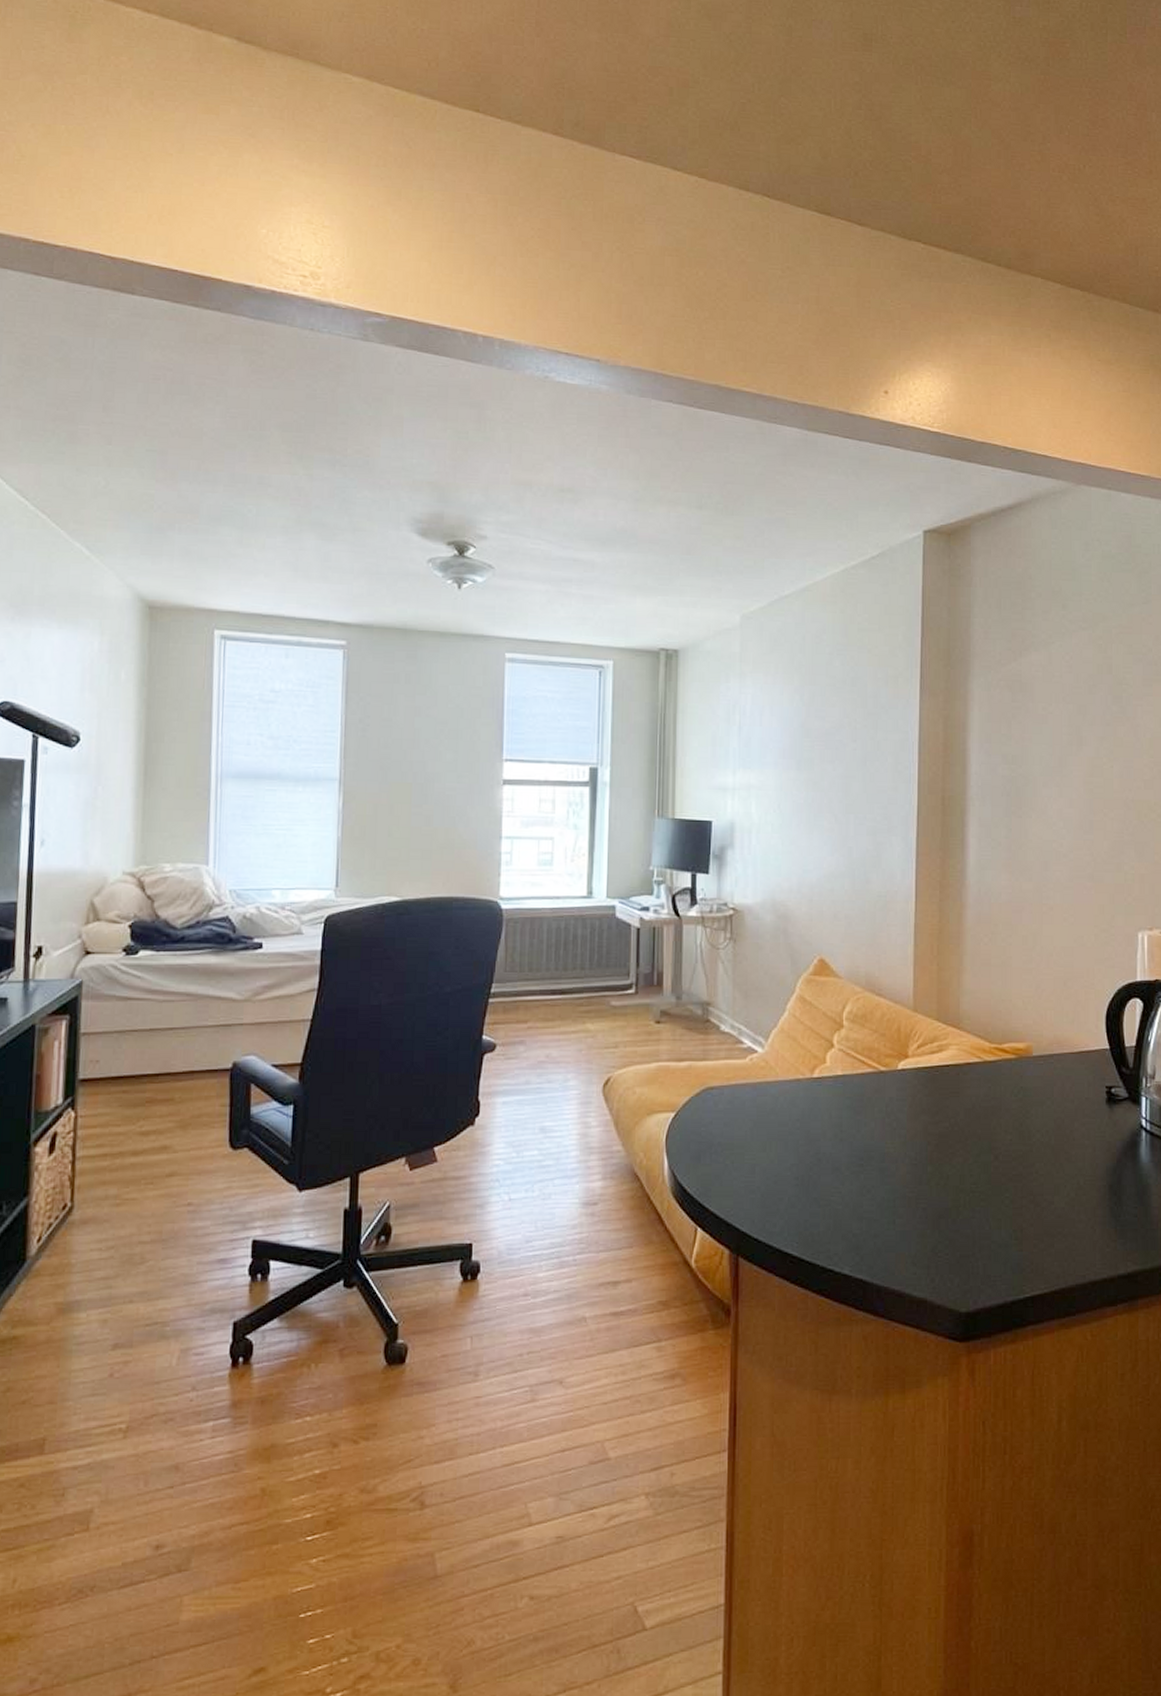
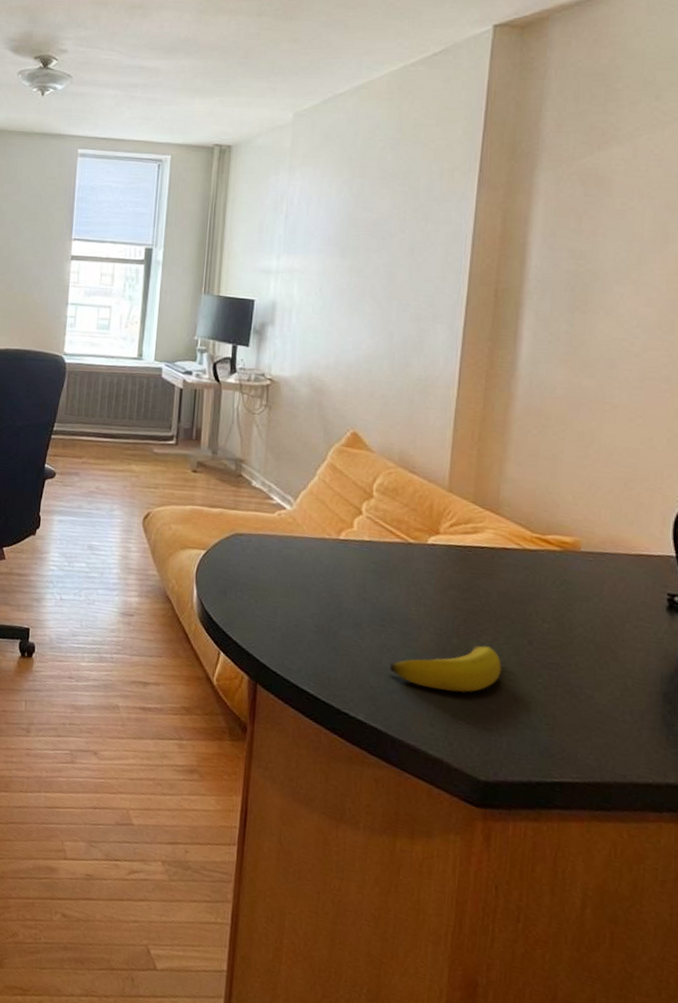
banana: none [870,1169,974,1225] -> present [389,644,503,693]

